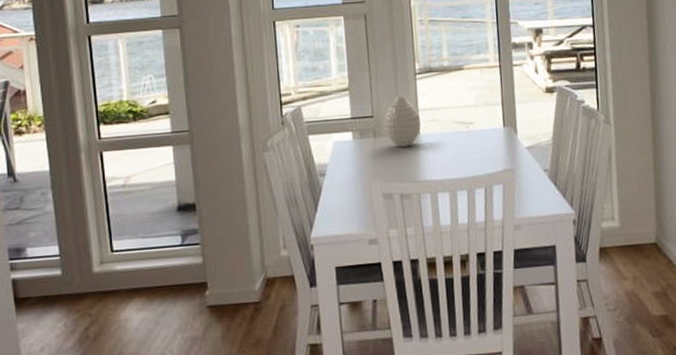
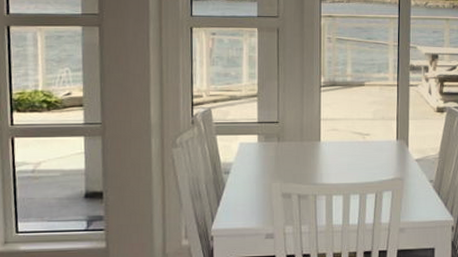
vase: present [384,95,421,148] -> none [288,105,321,152]

